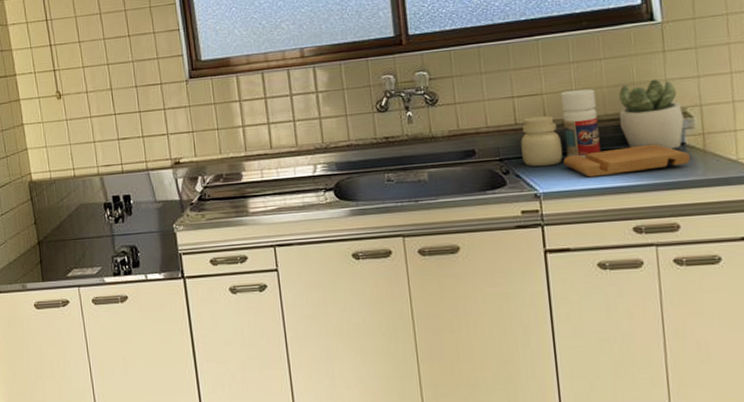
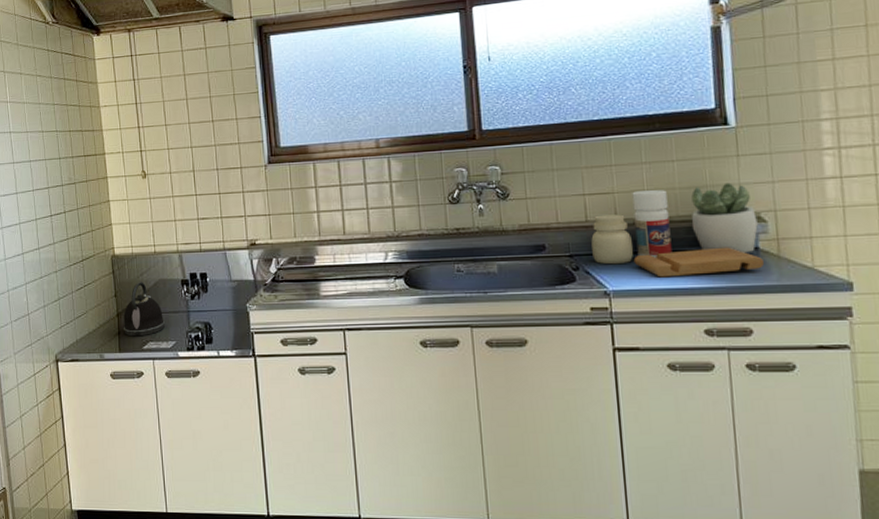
kettle: none [45,206,89,265] -> present [123,281,165,337]

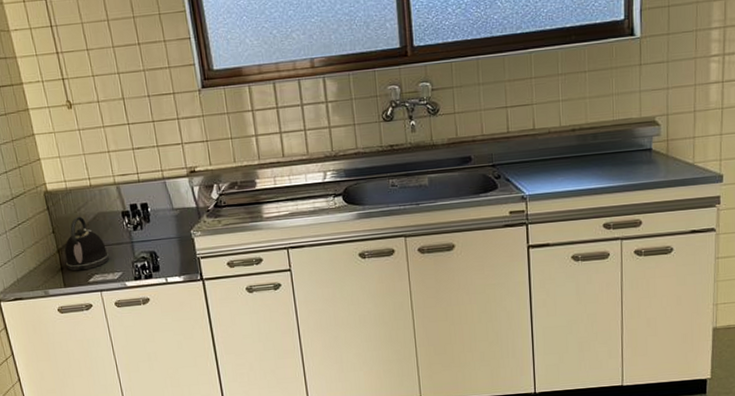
jar: present [591,214,634,265] -> none [512,124,548,172]
pill bottle: present [632,190,672,258] -> none [548,99,581,163]
cutting board: present [633,247,765,278] -> none [547,149,656,181]
succulent plant: present [691,182,758,254] -> none [598,90,652,155]

